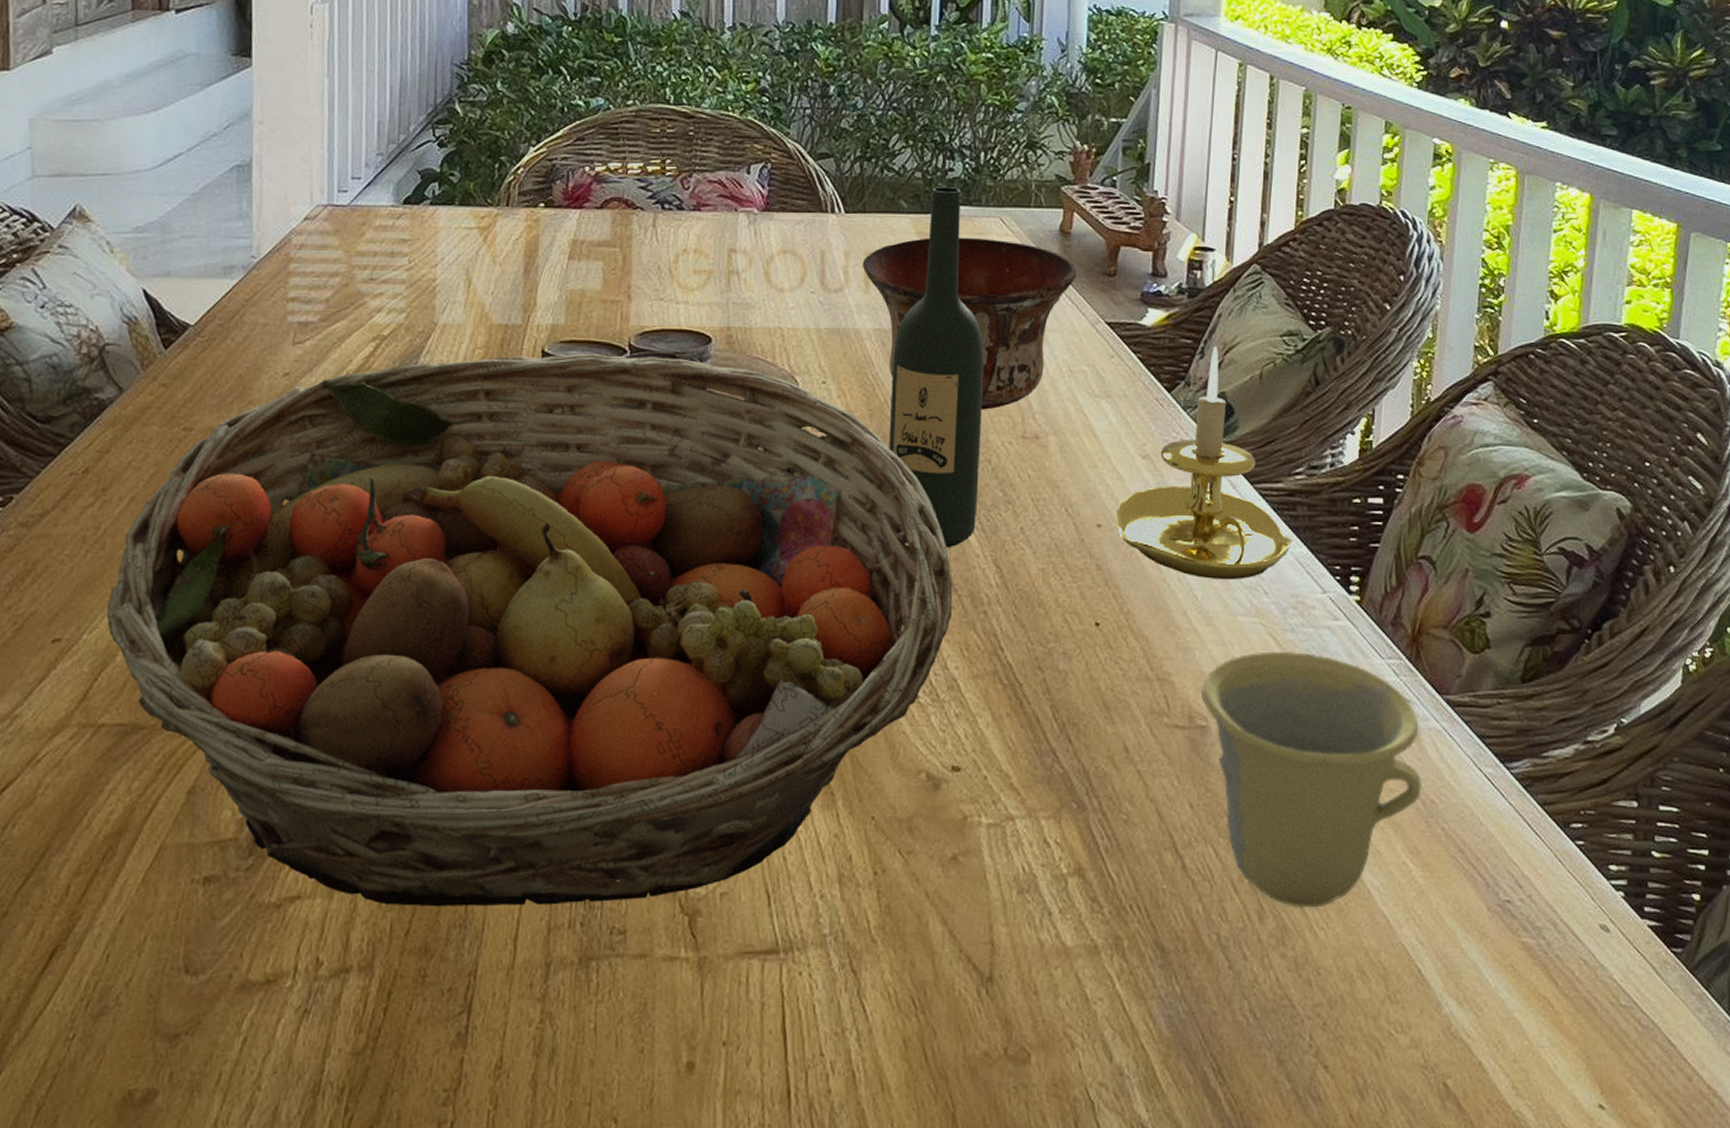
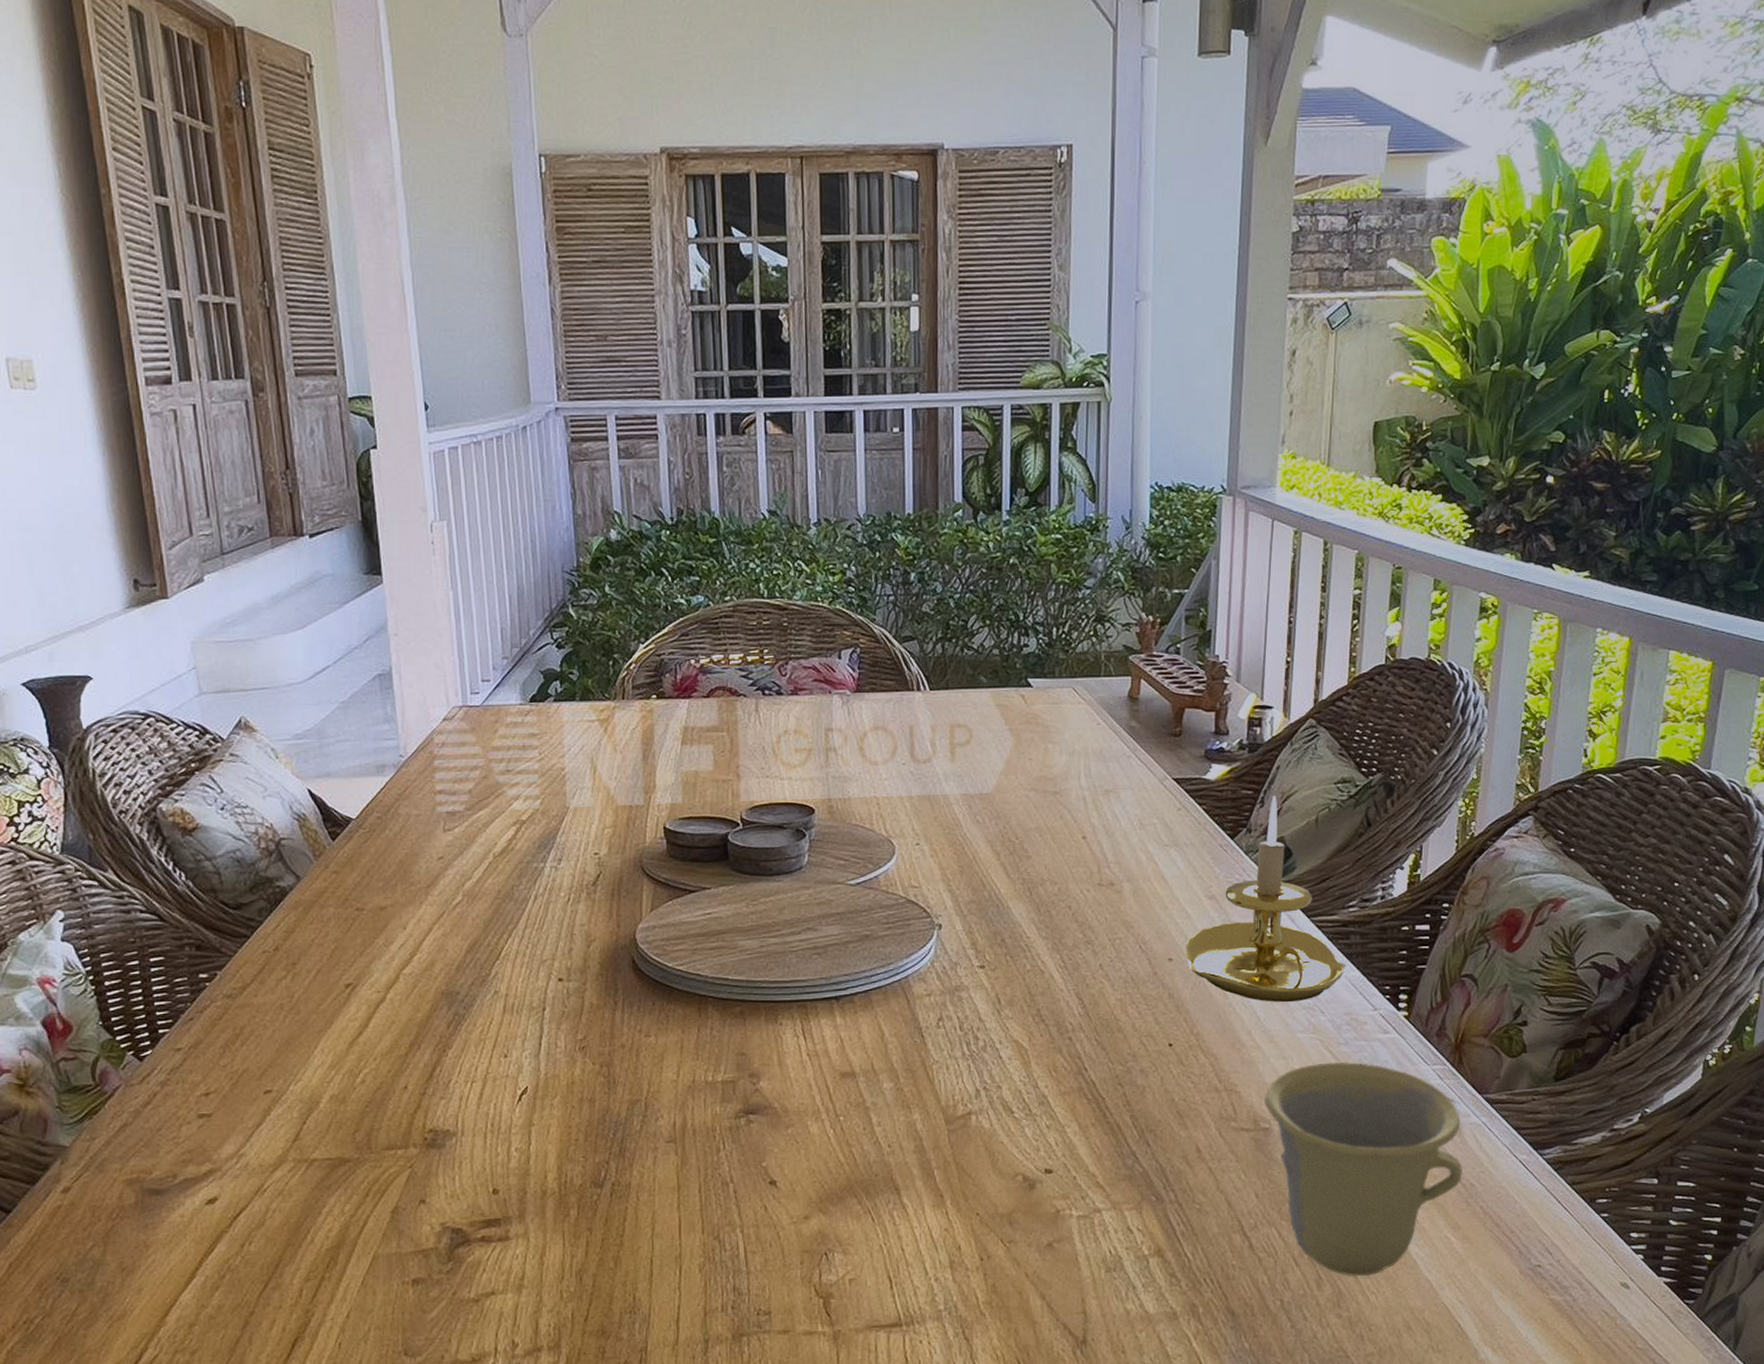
fruit basket: present [107,353,953,907] -> none [308,827,1041,1298]
bowl: present [862,237,1077,410] -> none [947,707,1145,862]
wine bottle: present [889,187,984,548] -> none [978,662,1063,985]

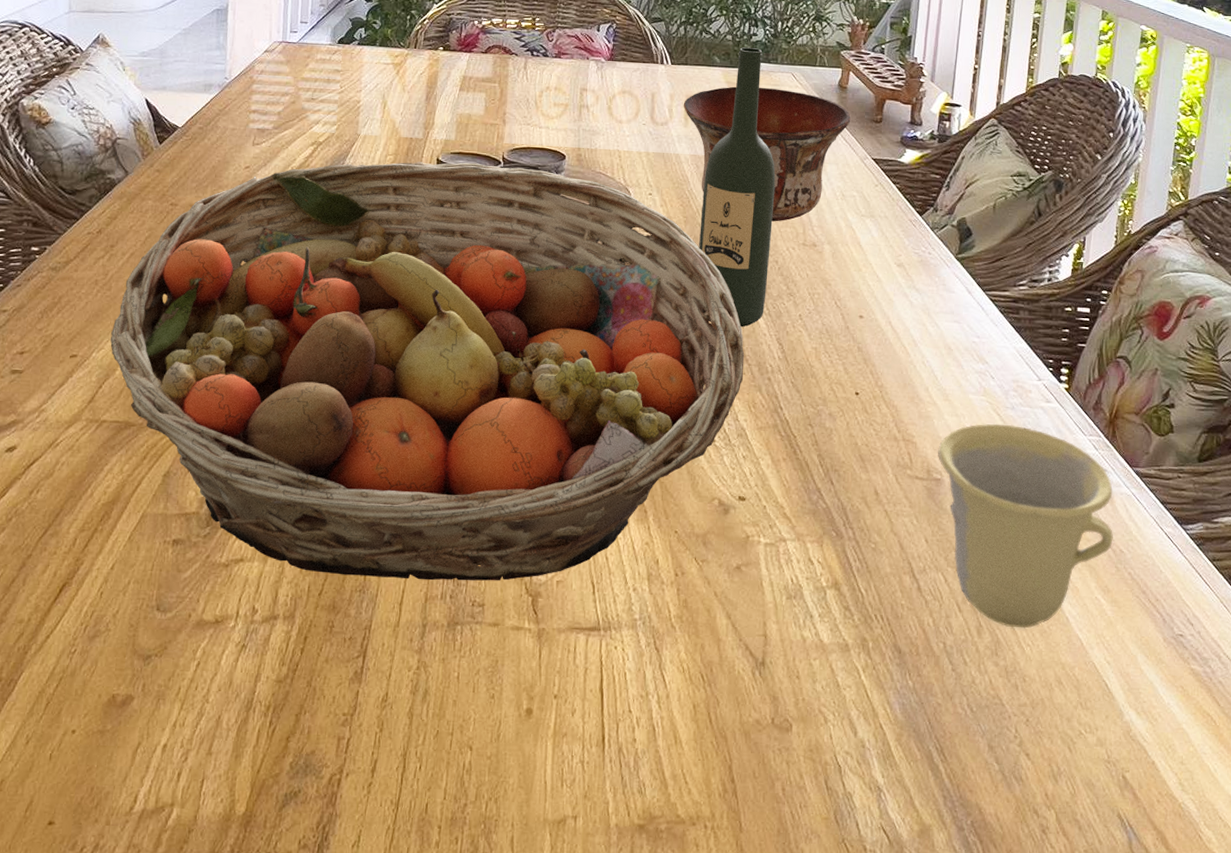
fruit basket: none [308,827,1041,1298] -> present [110,162,745,581]
bowl: none [947,707,1145,862] -> present [683,86,851,222]
wine bottle: none [978,662,1063,985] -> present [699,47,776,328]
candle holder: present [1186,796,1347,1002] -> none [875,181,1015,365]

